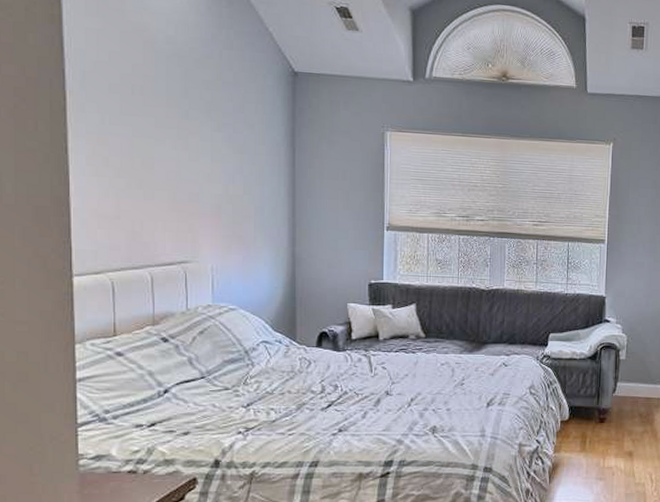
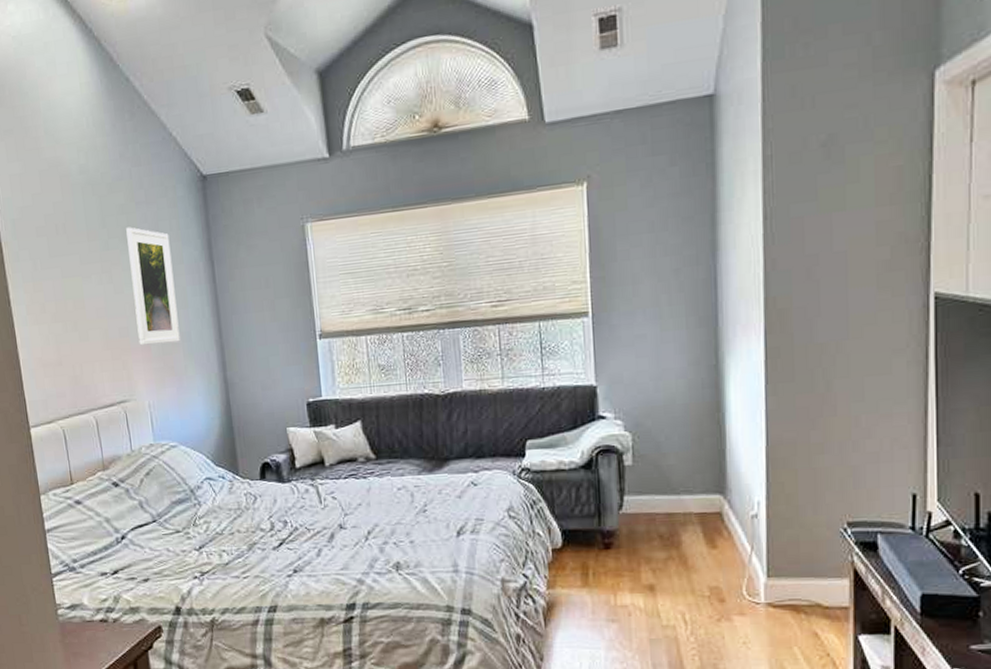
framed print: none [209,102,253,214] -> present [126,227,180,346]

